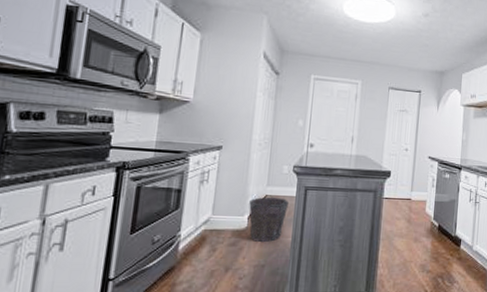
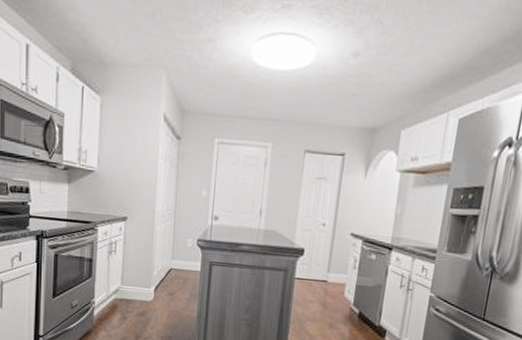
waste bin: present [249,196,290,243] -> none [155,270,194,316]

